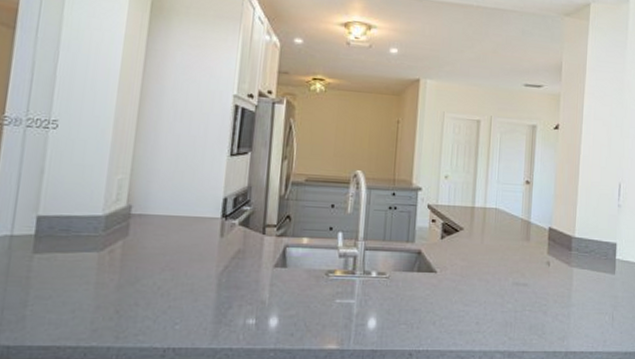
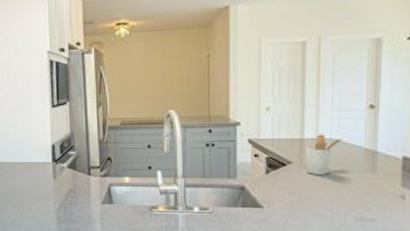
utensil holder: none [475,203,506,242] -> present [306,134,343,175]

